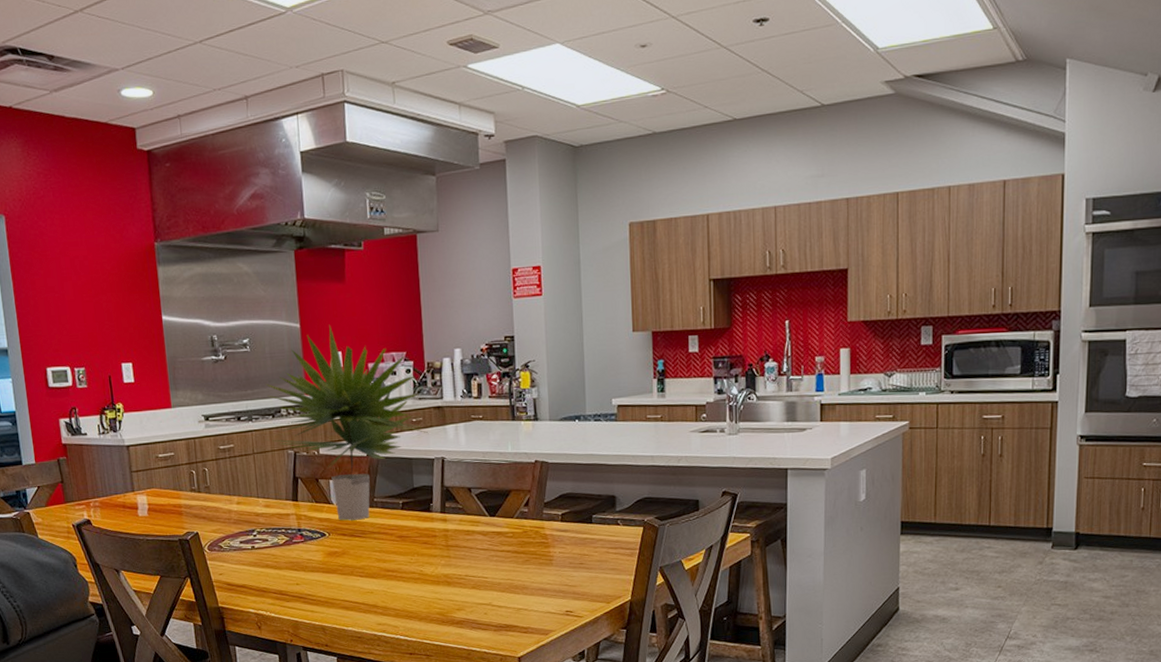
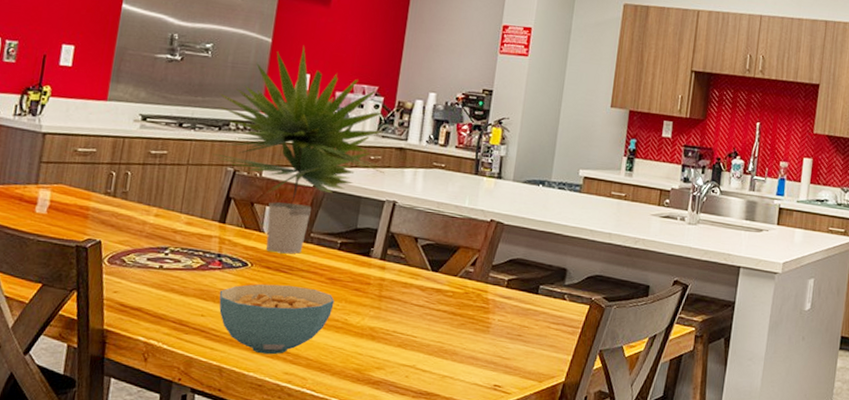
cereal bowl: none [307,547,408,611] -> present [219,284,335,355]

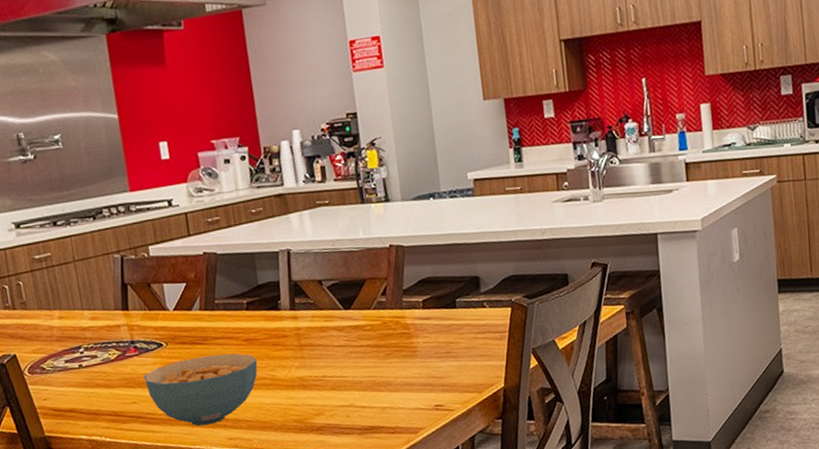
plant: present [206,45,385,254] -> none [83,112,271,328]

